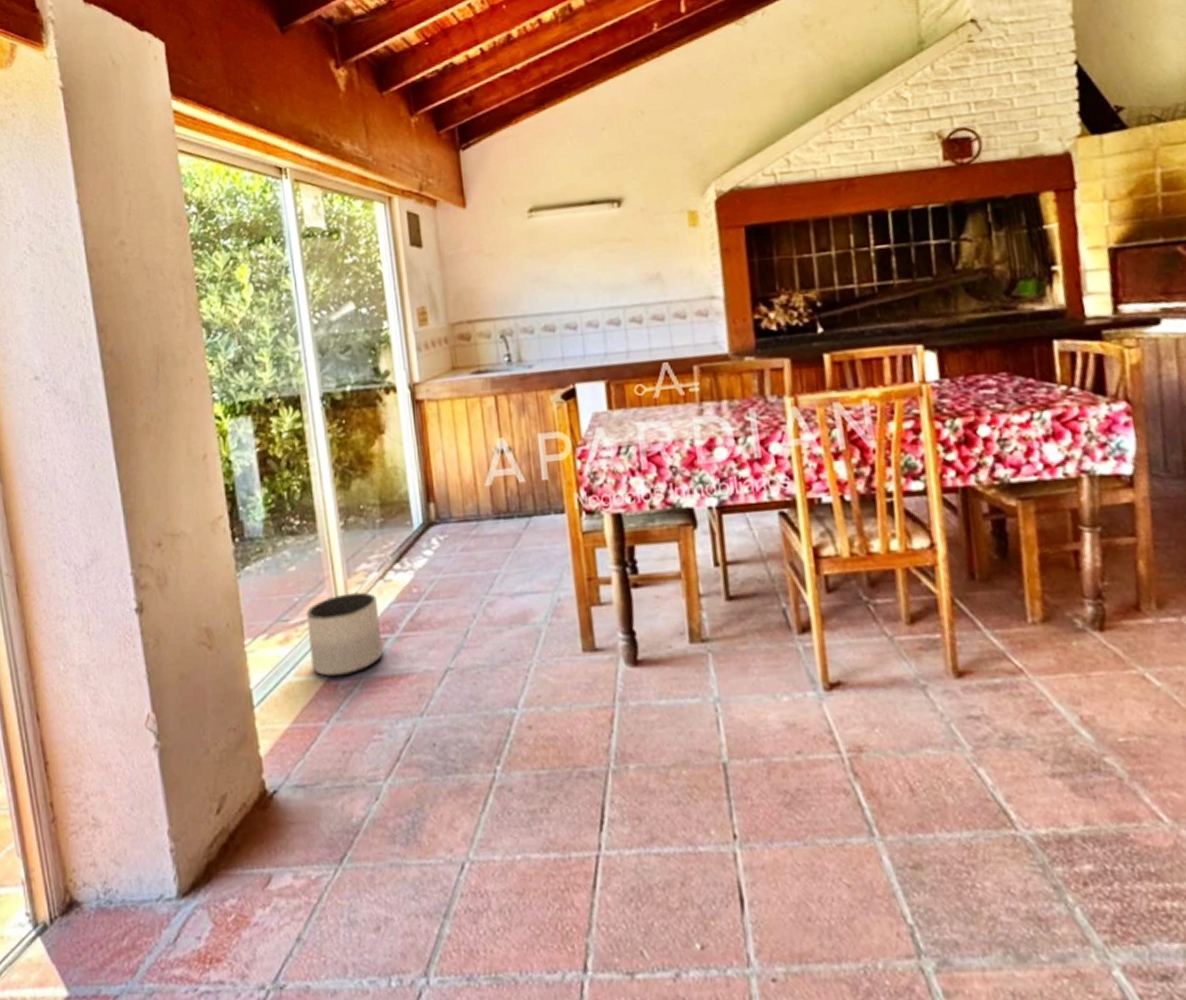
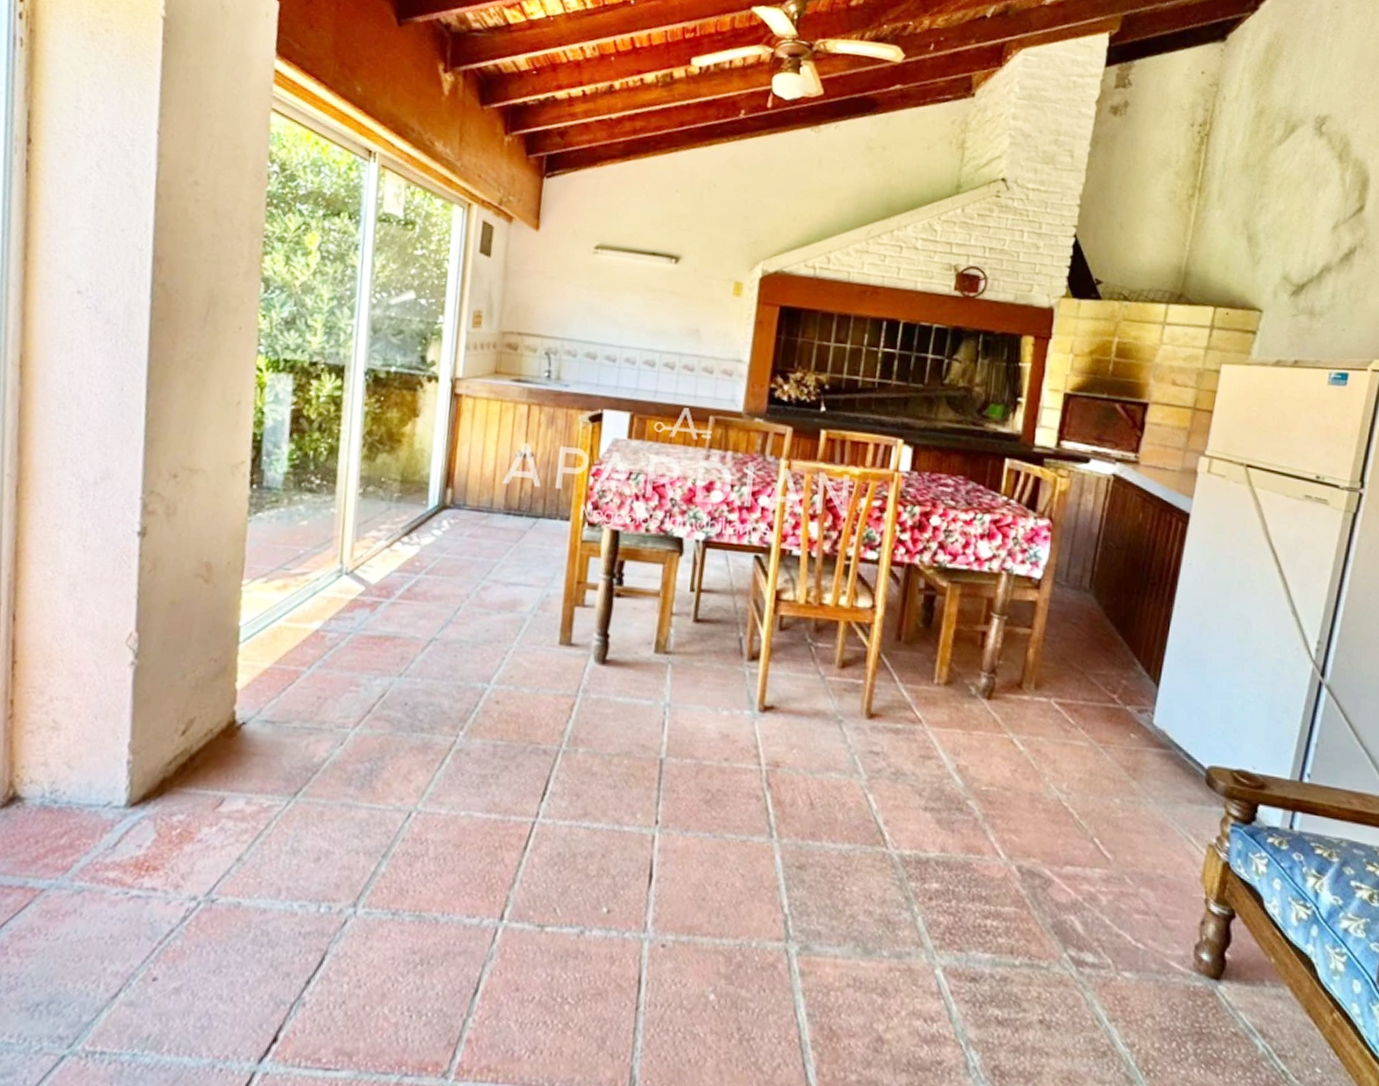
planter: present [307,592,383,677] -> none [304,554,380,629]

